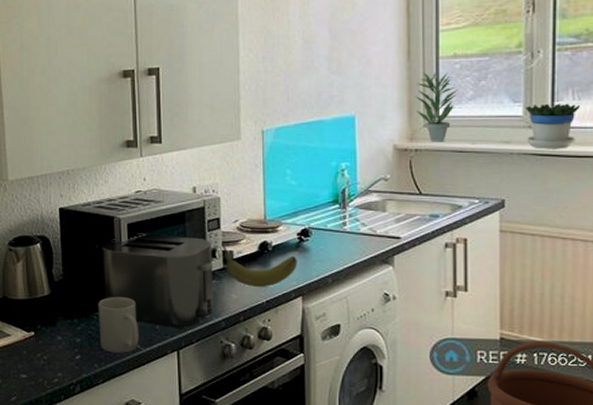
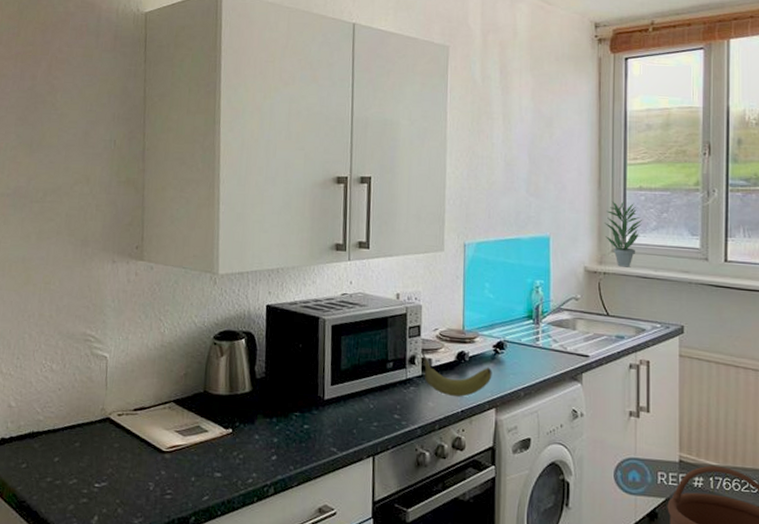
mug: present [98,296,139,353] -> none [296,397,337,456]
toaster: present [101,233,214,329] -> none [304,335,412,435]
flowerpot: present [526,103,581,149] -> none [702,238,751,282]

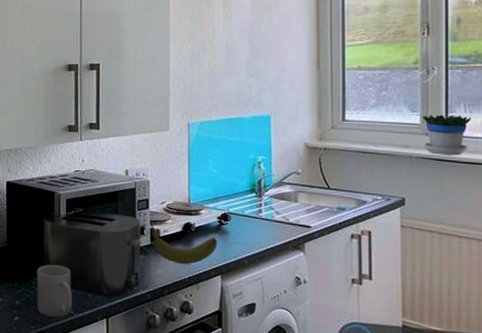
mug: none [296,397,337,456] -> present [36,264,73,318]
toaster: none [304,335,412,435] -> present [42,208,142,298]
potted plant: present [605,200,643,267] -> none [324,80,362,143]
flowerpot: none [702,238,751,282] -> present [422,114,472,156]

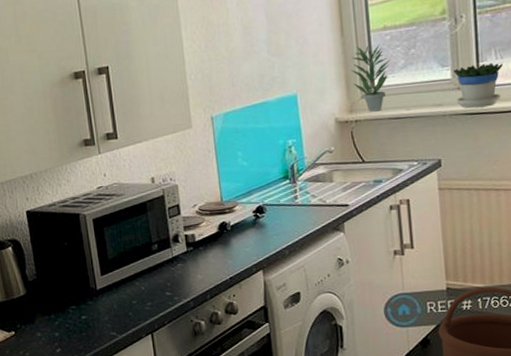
mug: present [36,264,73,318] -> none [72,288,115,343]
toaster: present [42,208,142,298] -> none [70,225,182,313]
fruit: present [150,221,218,264] -> none [183,228,256,266]
potted plant: none [324,80,362,143] -> present [351,43,390,112]

